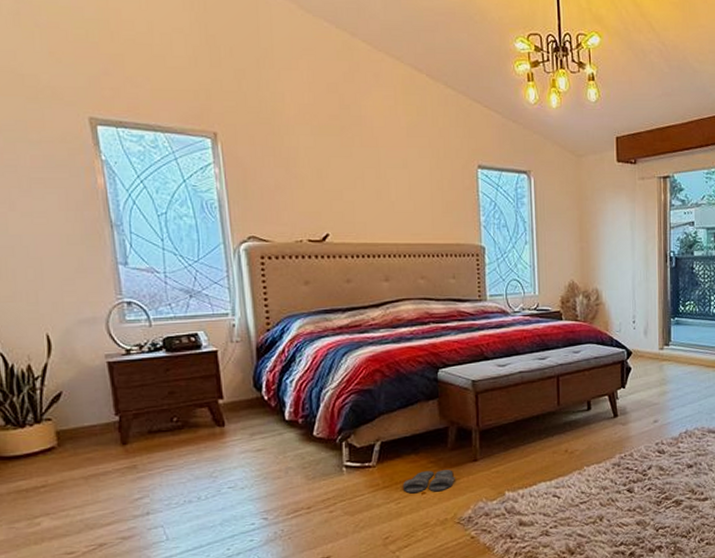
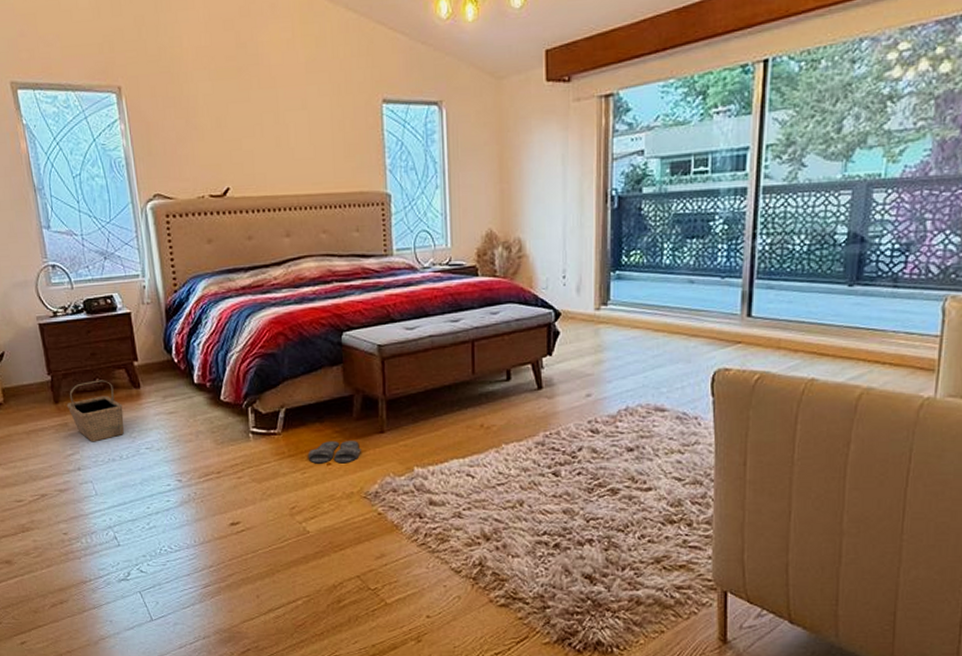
basket: none [136,419,204,484] -> present [66,380,124,442]

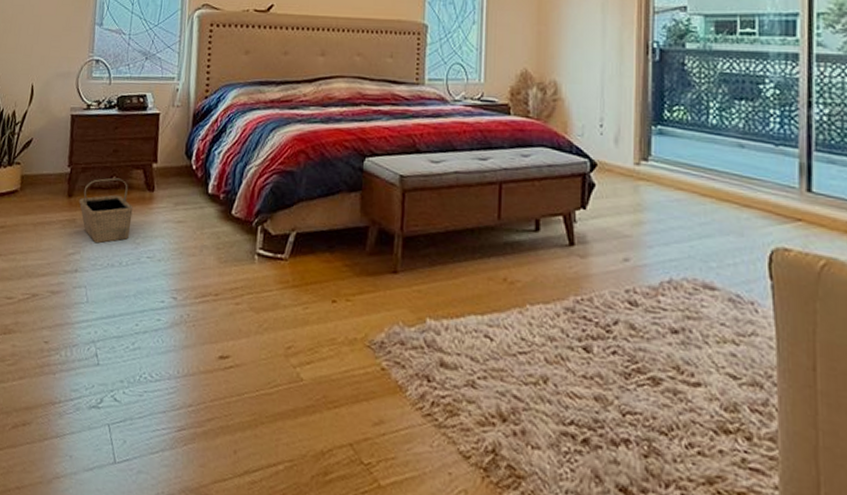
slippers: present [307,441,362,464] -> none [312,275,372,304]

